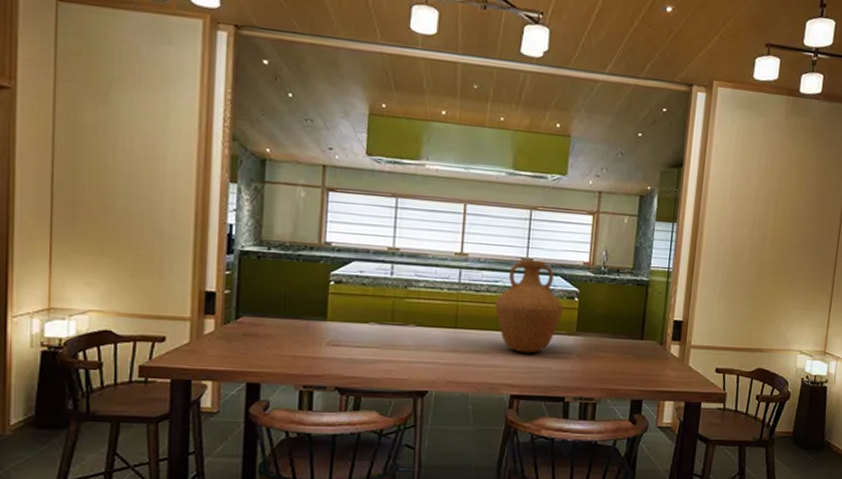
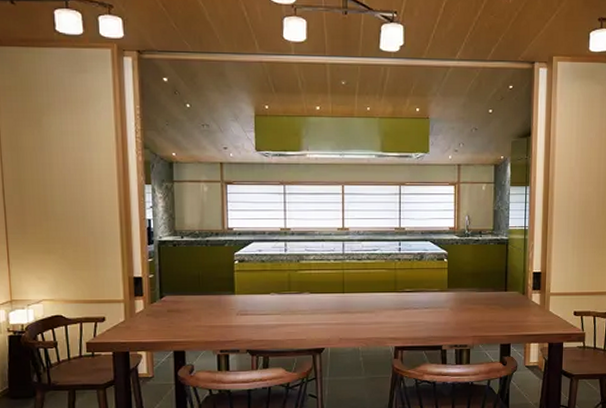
vase: present [495,259,563,354] -> none [375,229,435,310]

